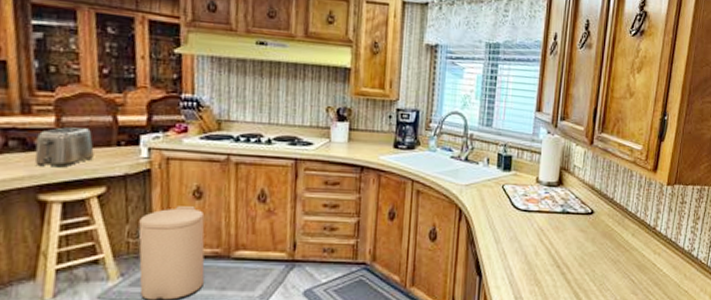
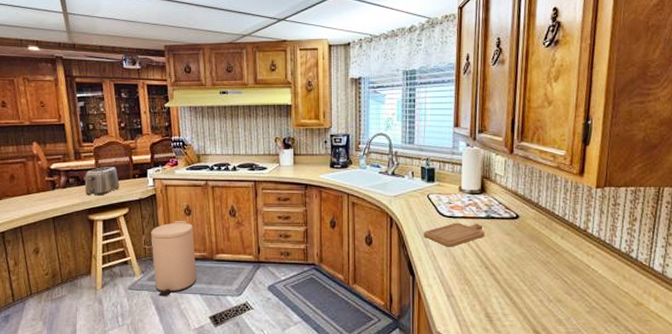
chopping board: none [494,217,559,244] -> present [423,223,485,247]

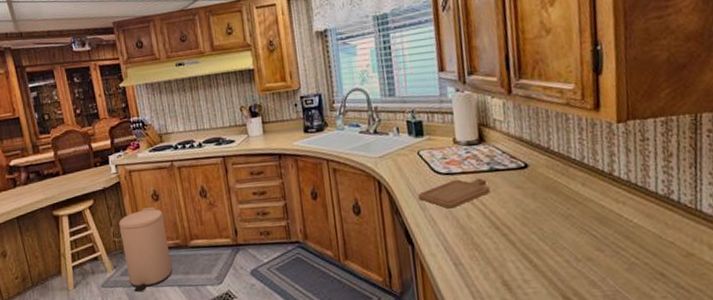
toaster: present [84,167,119,196] -> none [45,157,82,191]

